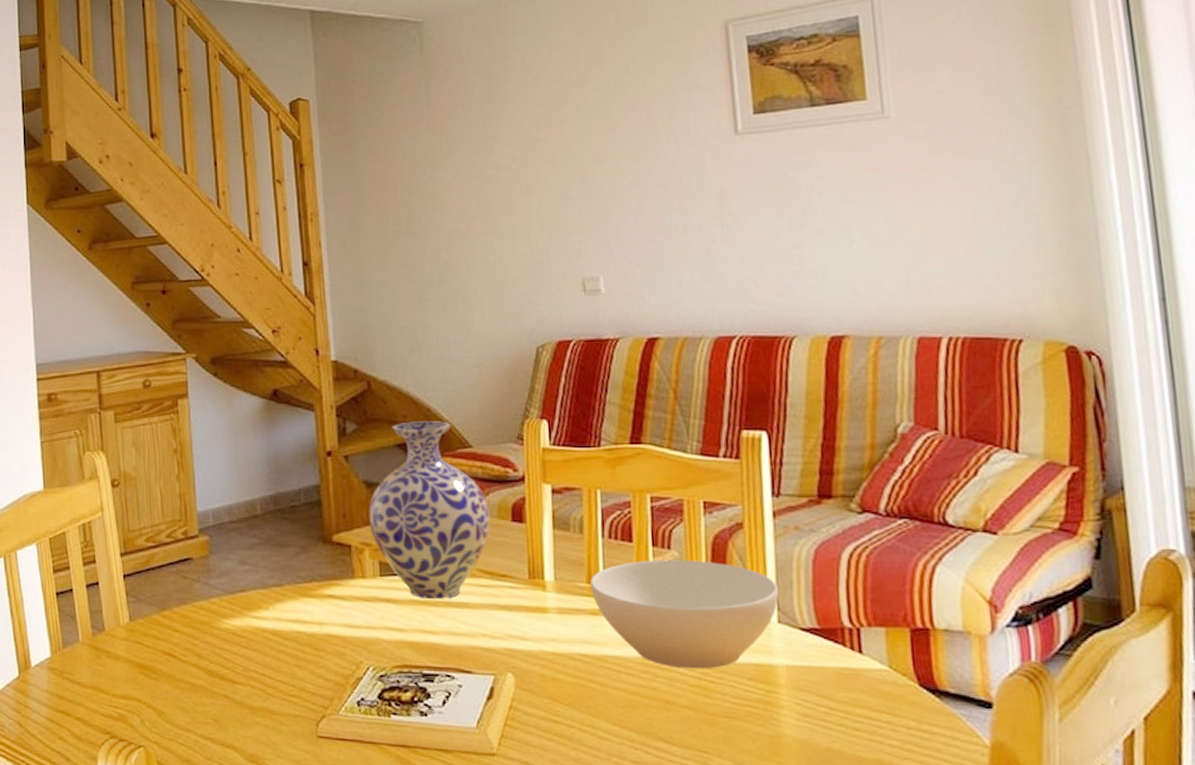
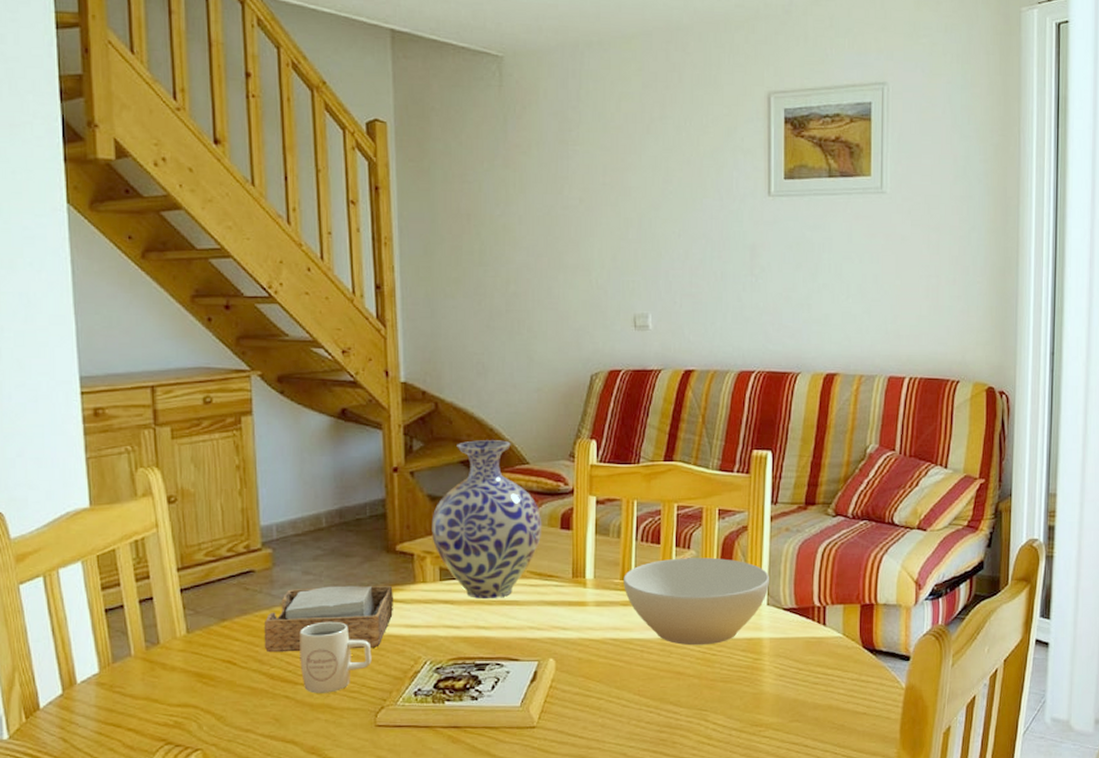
napkin holder: none [202,577,333,648] -> present [264,585,394,653]
mug: none [237,616,311,696] -> present [299,621,372,694]

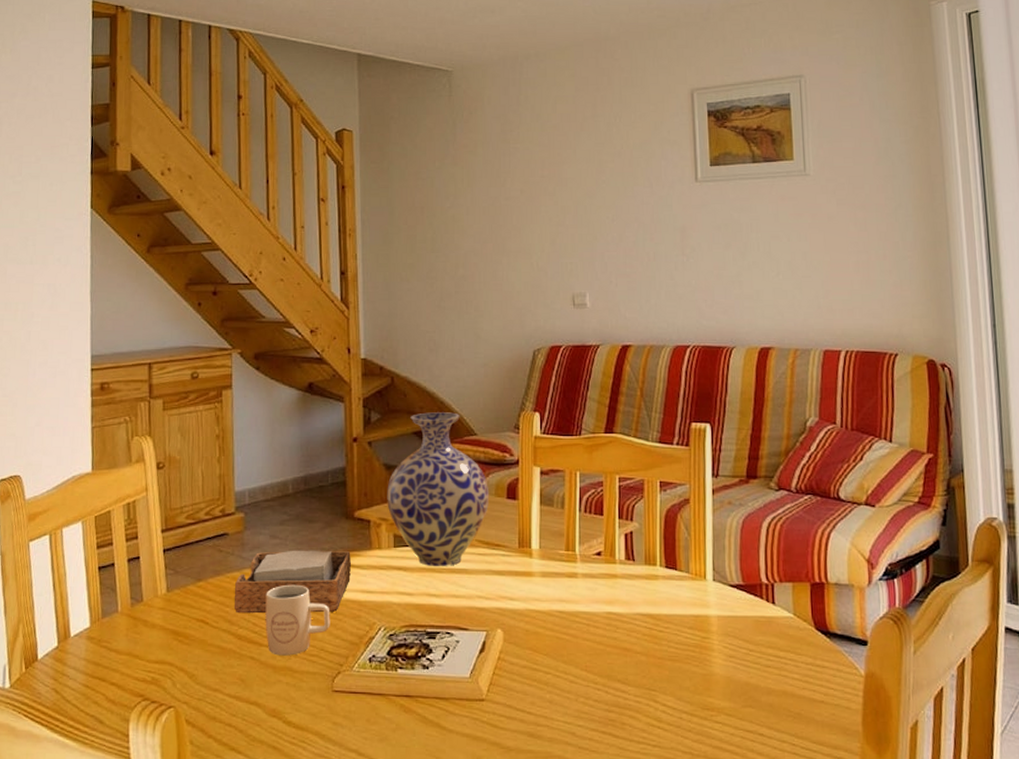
bowl: present [624,557,769,646] -> none [568,530,714,621]

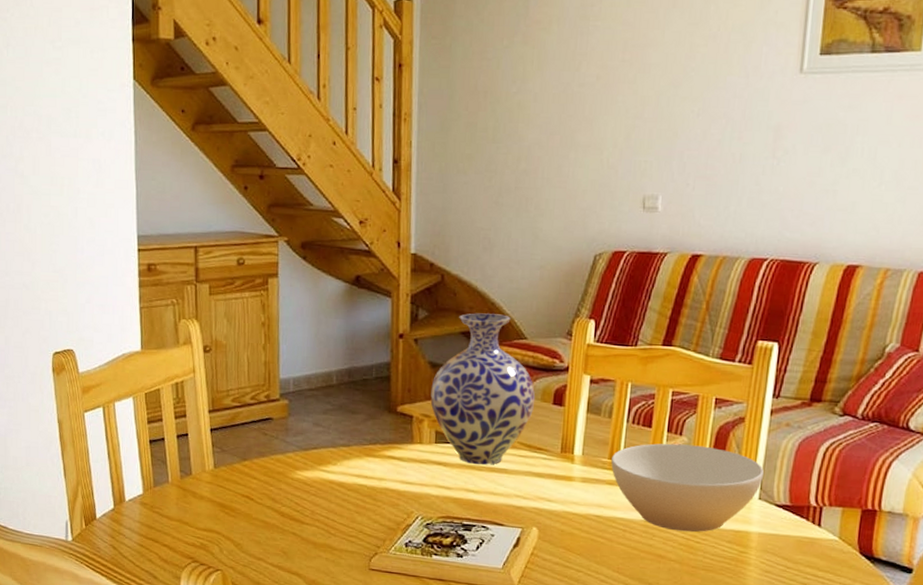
napkin holder: present [233,550,352,614] -> none [277,438,393,499]
mug: present [265,584,330,656] -> none [307,470,370,535]
bowl: none [568,530,714,621] -> present [611,443,764,533]

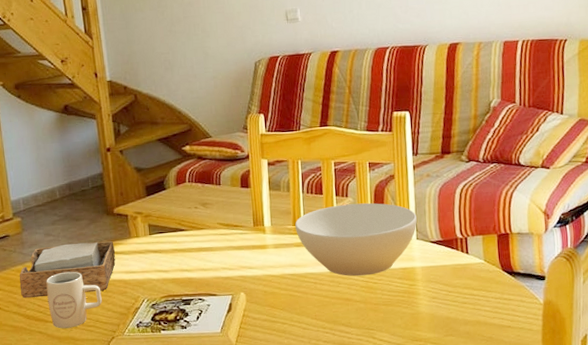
napkin holder: none [277,438,393,499] -> present [19,240,116,299]
mug: none [307,470,370,535] -> present [46,271,102,329]
vase: present [430,313,536,465] -> none [139,120,226,248]

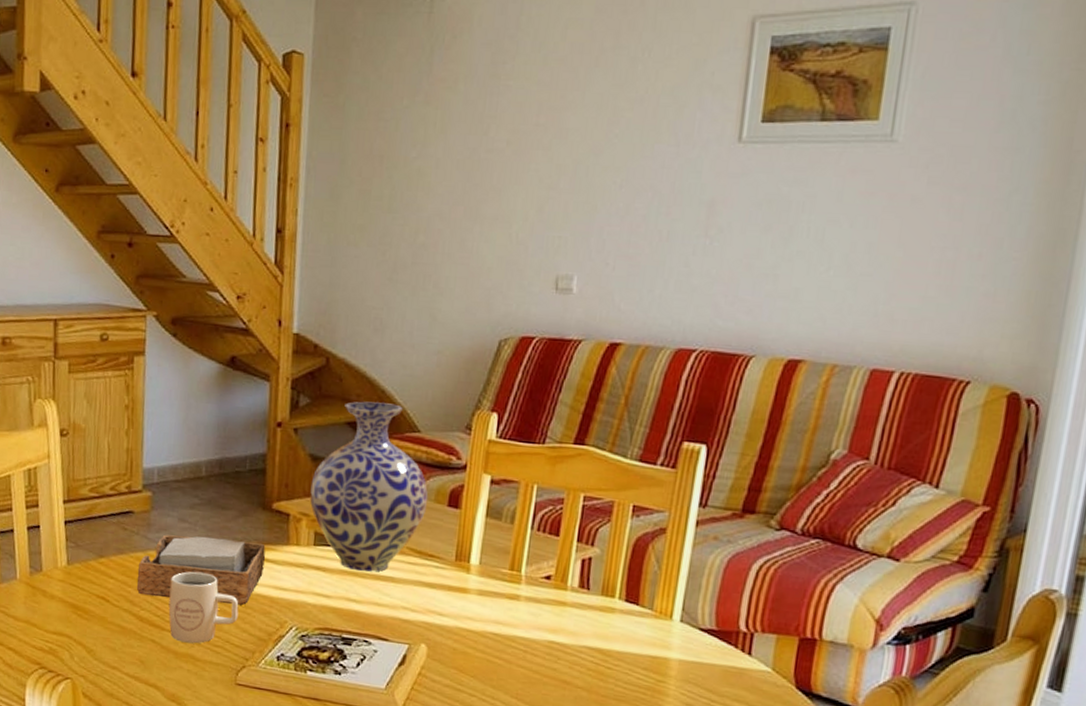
vase: none [139,120,226,248] -> present [310,401,429,572]
bowl: present [295,203,417,277] -> none [512,554,687,657]

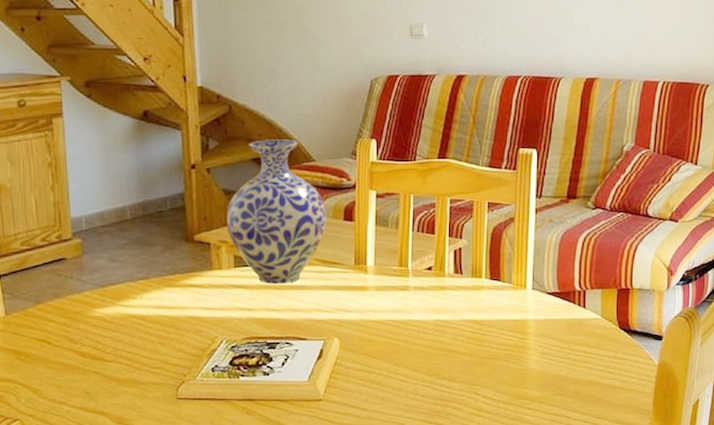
napkin holder: present [136,534,266,605] -> none [75,271,193,333]
mug: present [168,571,239,644] -> none [107,304,173,370]

